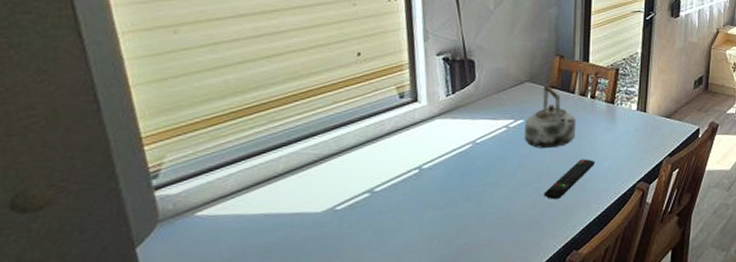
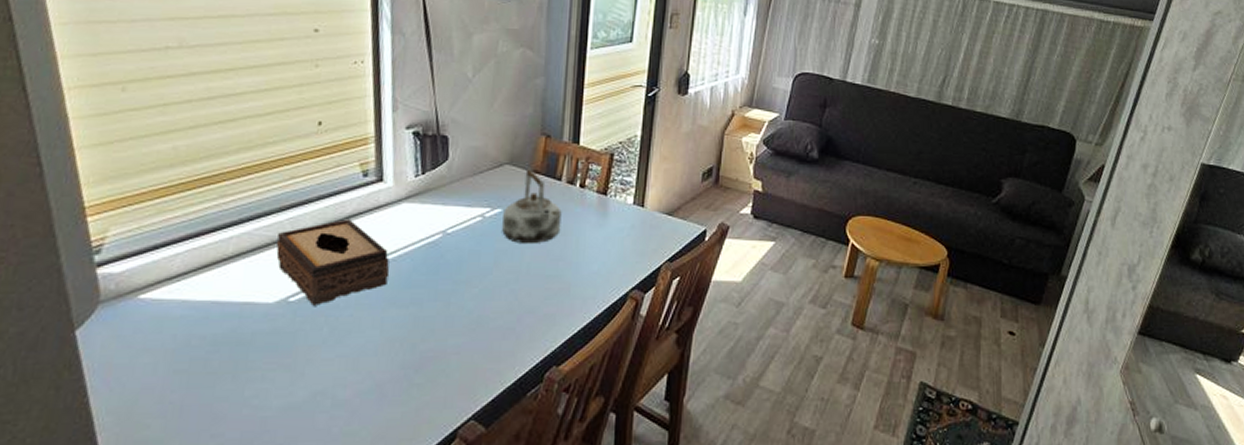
tissue box: none [322,135,427,212] -> present [275,219,390,306]
remote control: present [543,158,595,199] -> none [521,259,582,304]

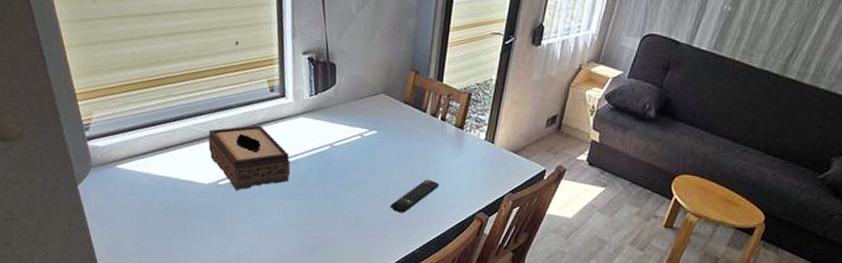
kettle: present [502,168,562,245] -> none [377,98,425,164]
remote control: none [521,259,582,304] -> present [390,179,439,213]

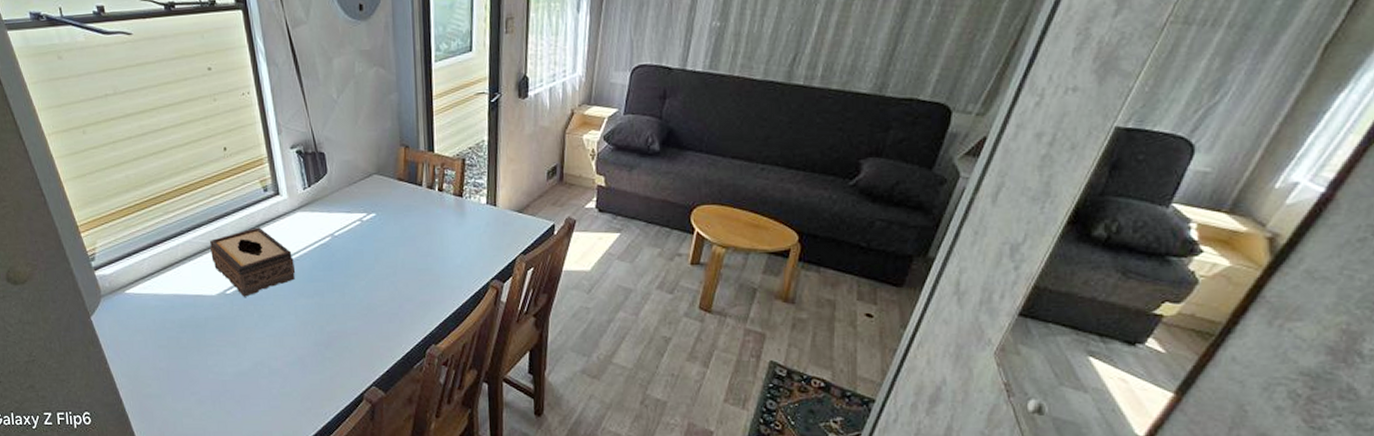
remote control: present [390,179,439,213] -> none [400,254,447,293]

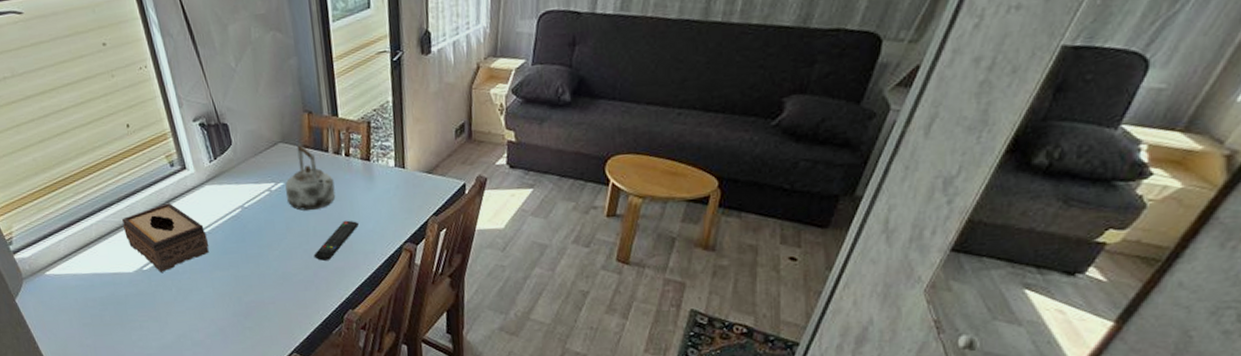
kettle: none [377,176,426,243] -> present [285,143,336,211]
remote control: none [400,254,447,293] -> present [313,220,358,261]

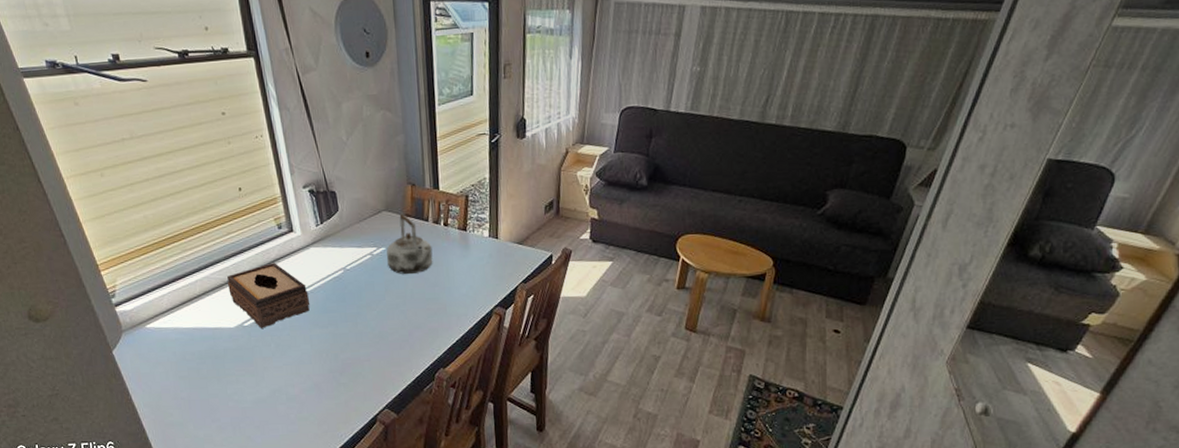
remote control: present [313,220,358,261] -> none [409,284,453,322]

